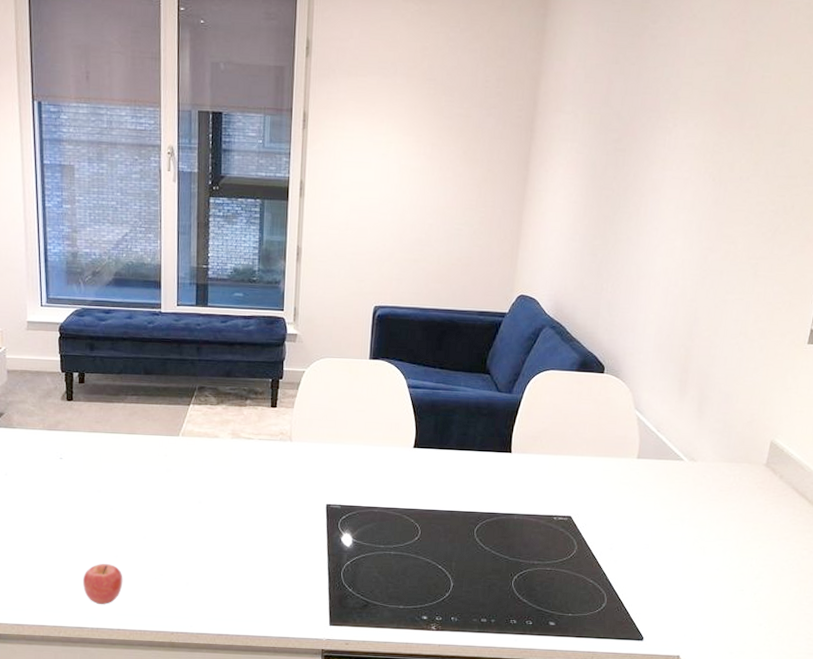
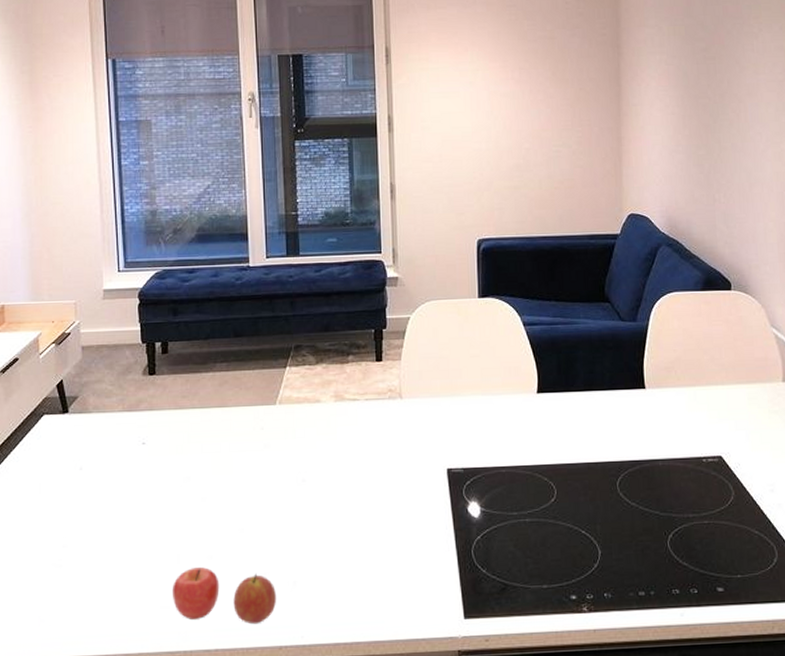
fruit: none [134,573,172,613] -> present [233,573,277,625]

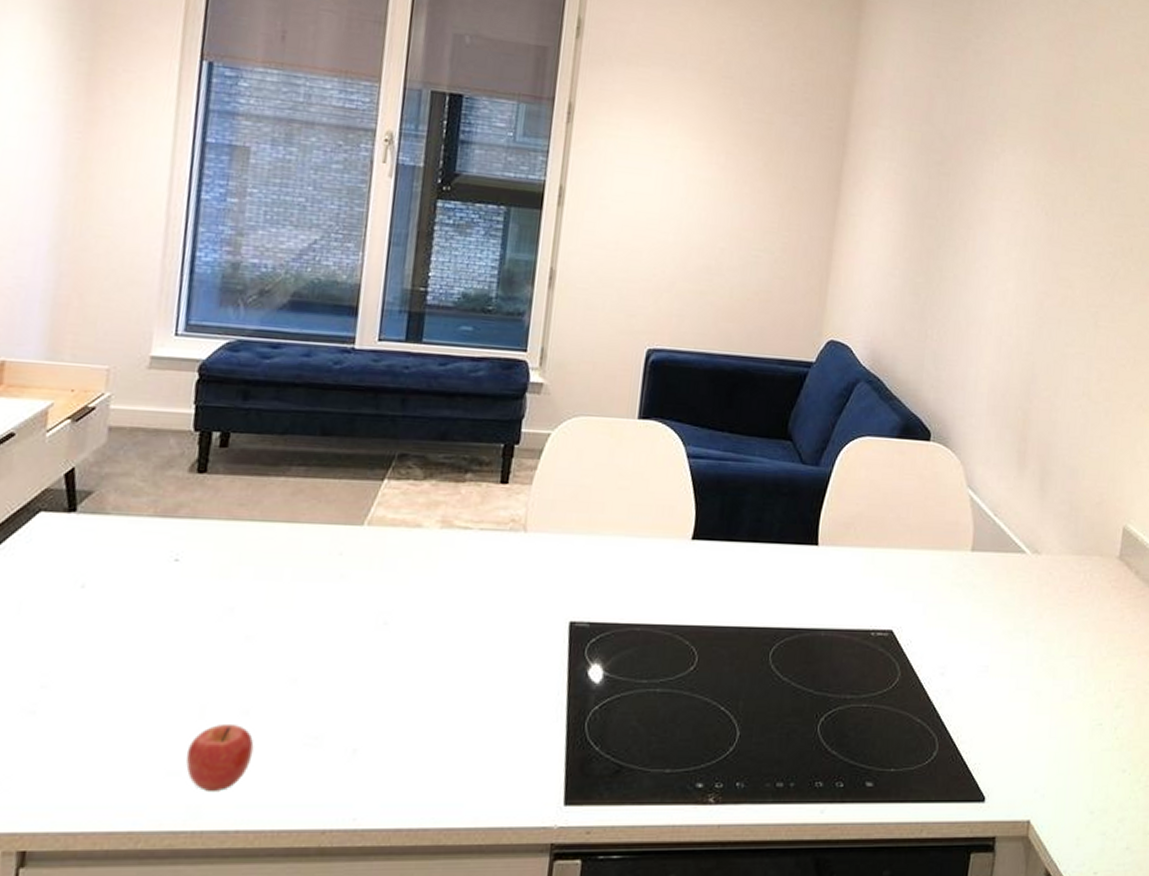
fruit: present [233,573,277,625] -> none [268,736,329,801]

